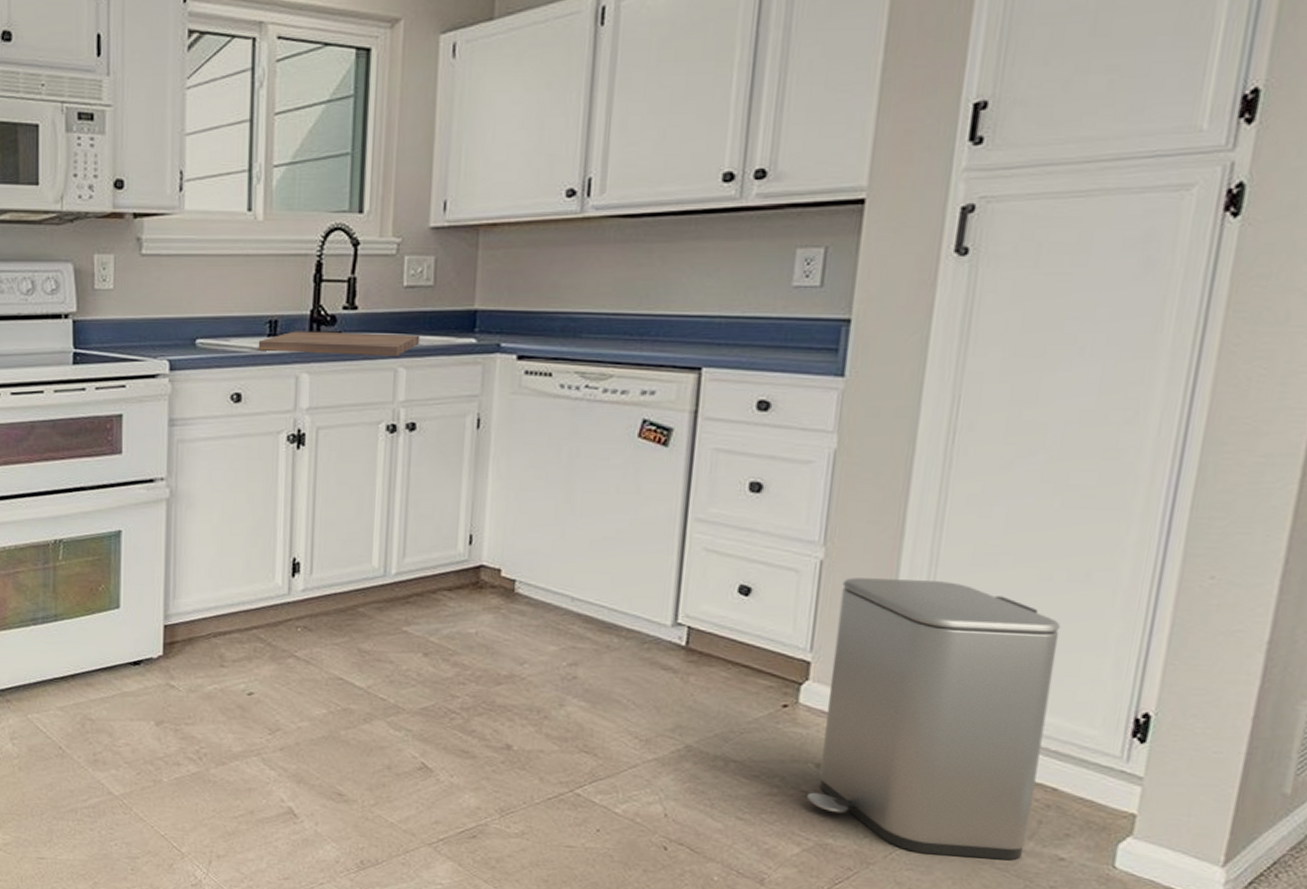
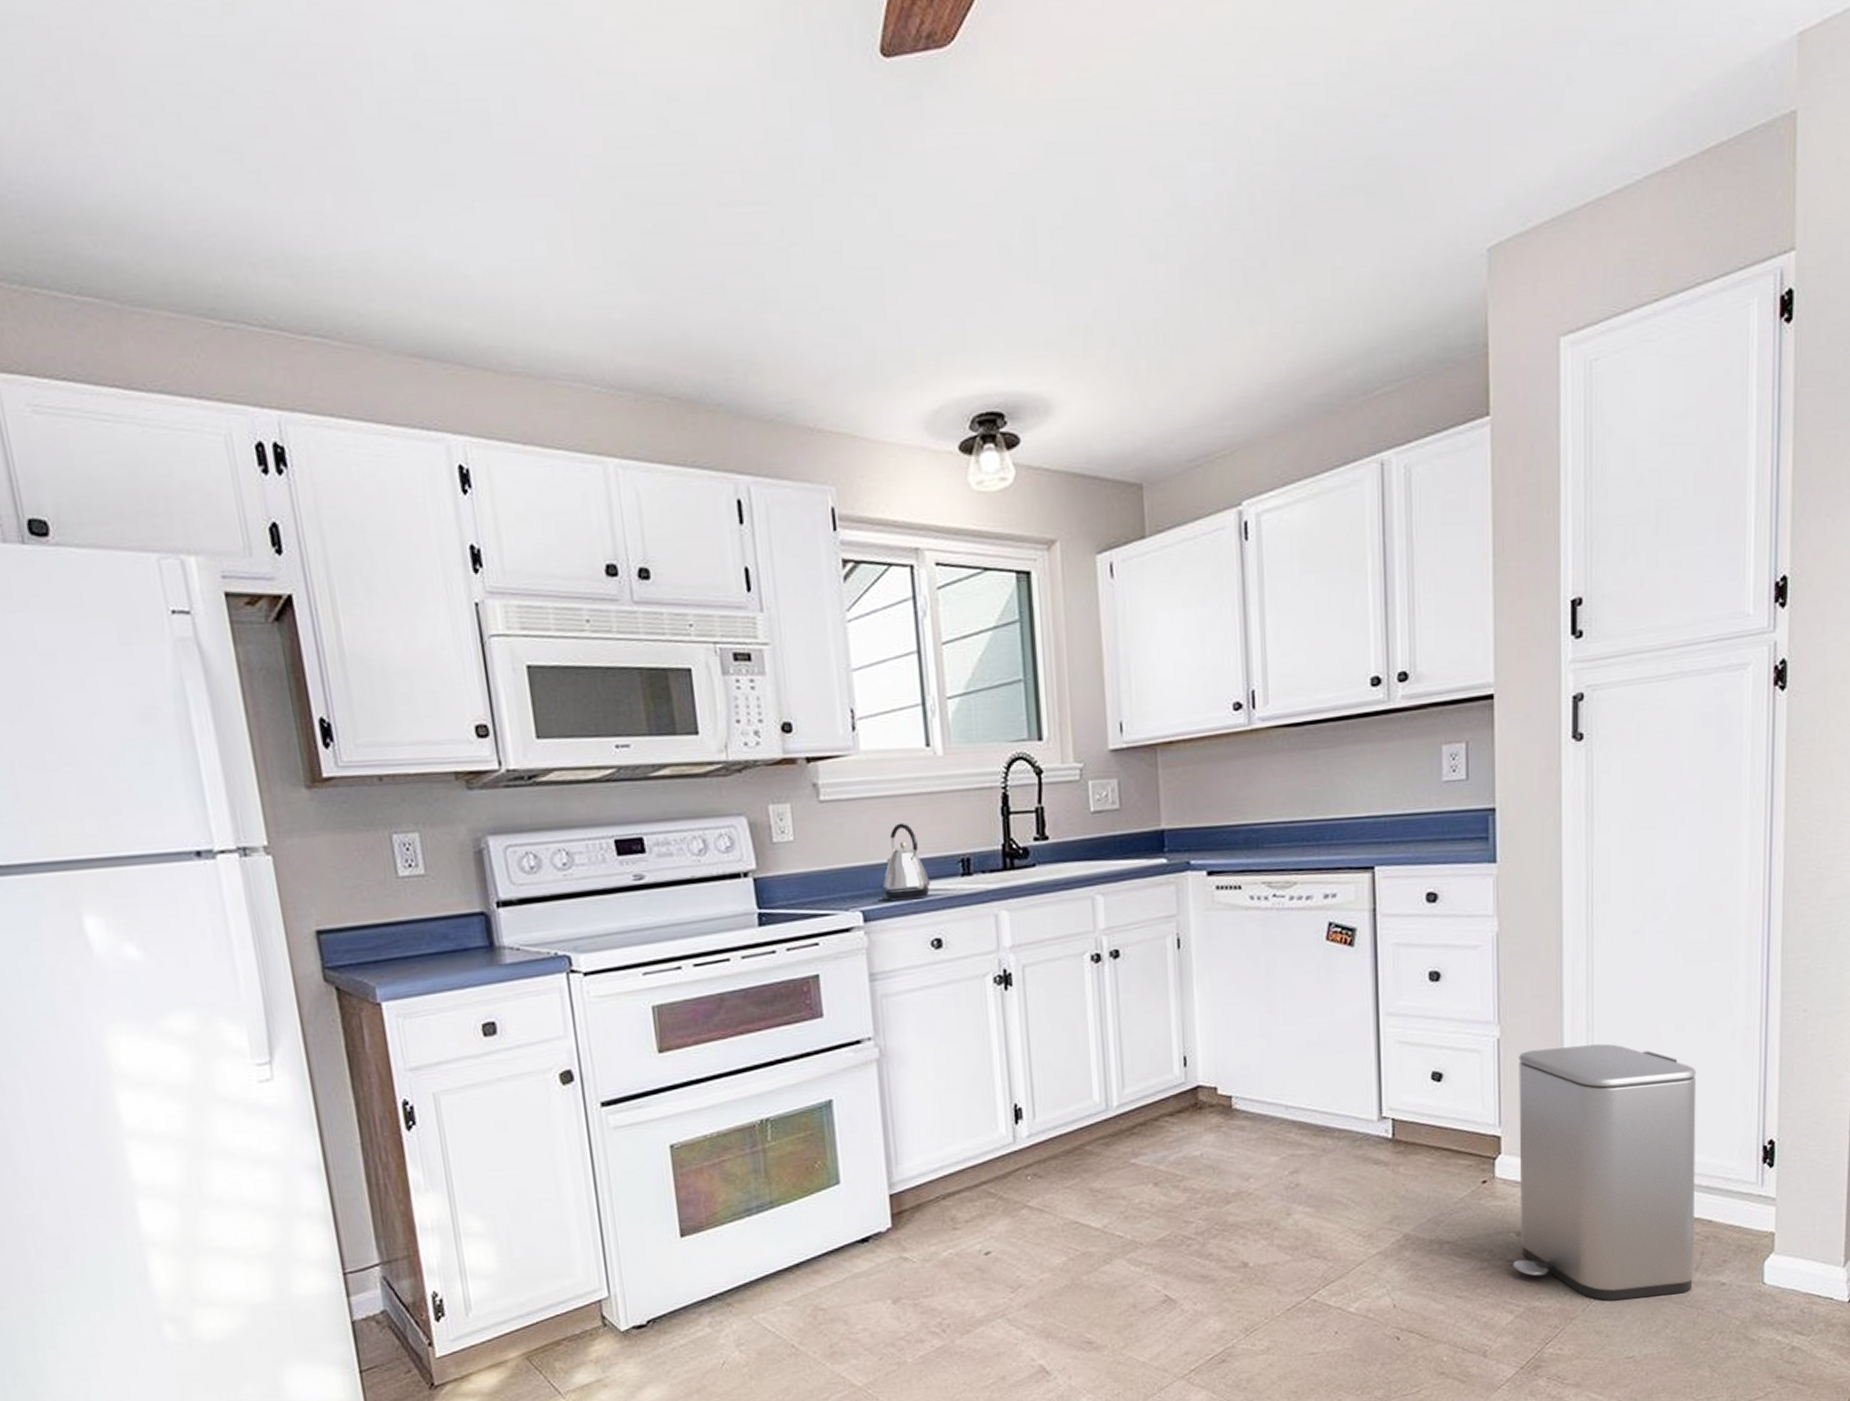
kettle: none [191,281,238,354] -> present [882,822,931,902]
cutting board: present [258,331,420,357] -> none [952,860,1113,892]

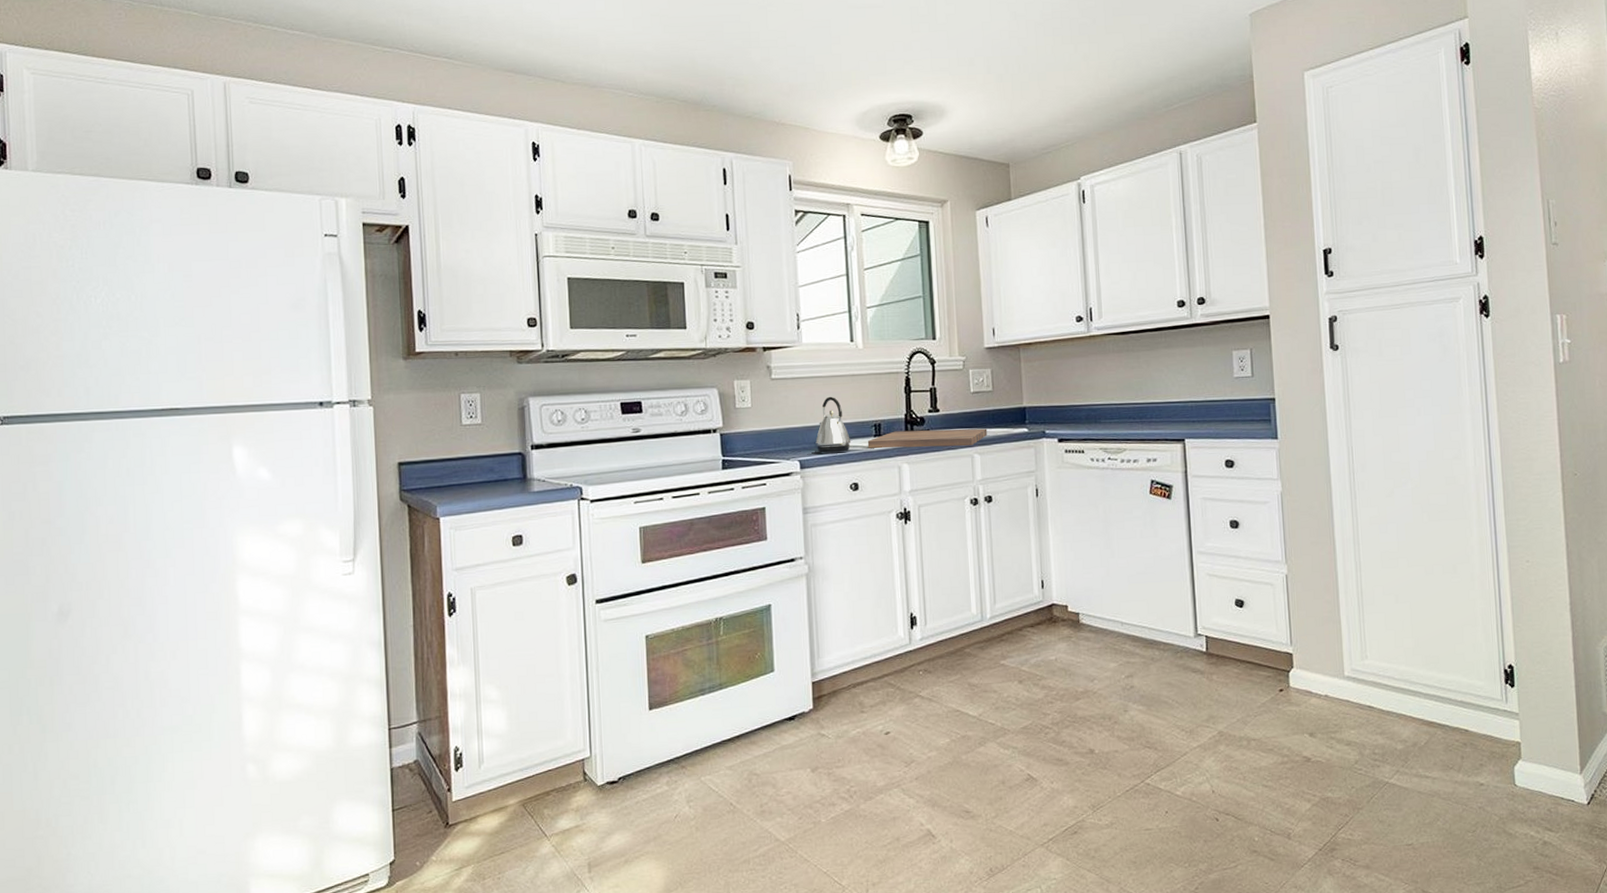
cutting board: none [952,860,1113,892] -> present [867,428,988,449]
pedal bin: present [1513,1043,1697,1301] -> none [1303,582,1457,795]

